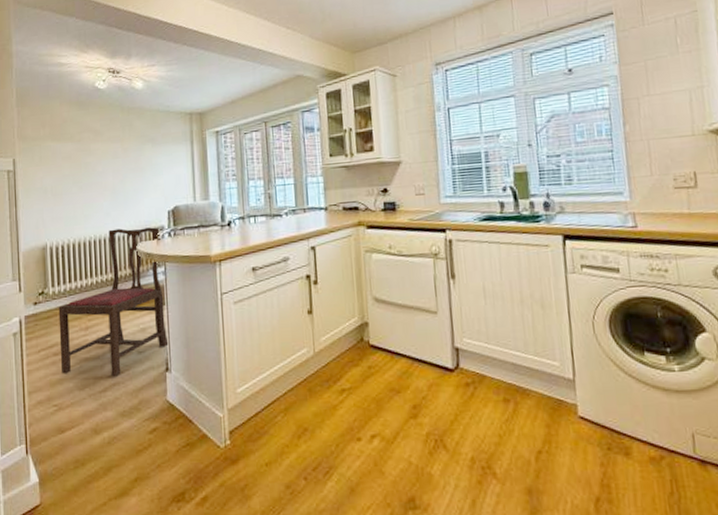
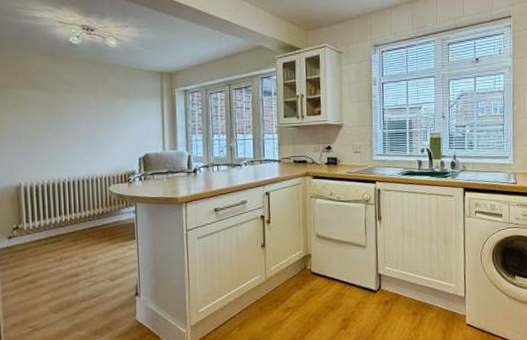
dining chair: present [58,227,169,377] -> none [33,172,138,301]

